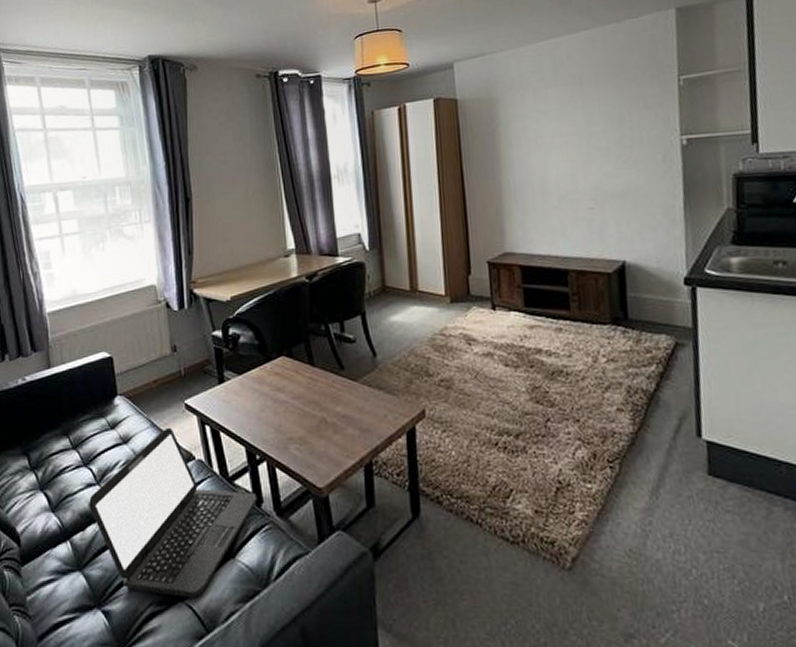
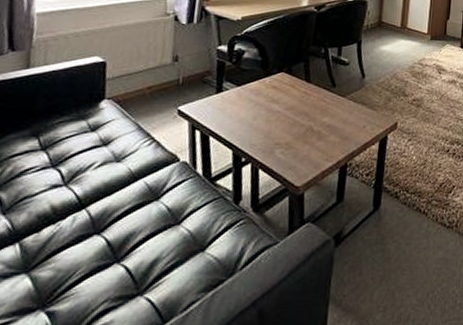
laptop: present [89,427,258,598] -> none [50,131,237,292]

